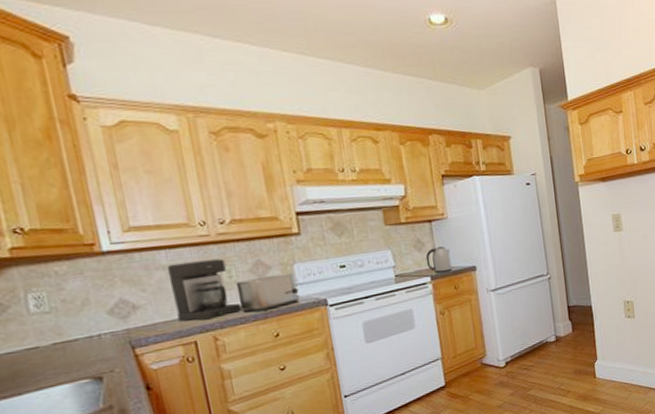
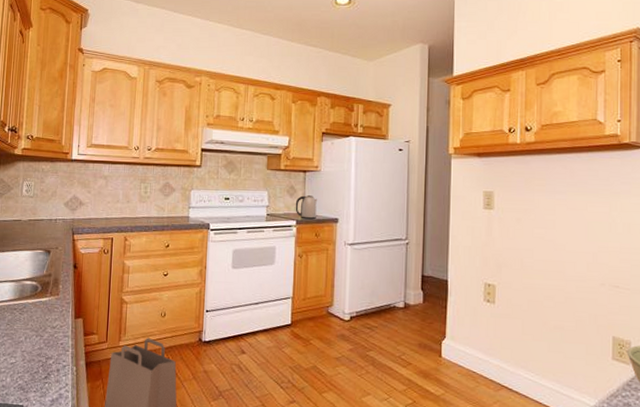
coffee maker: present [166,258,242,322] -> none [105,176,148,223]
toaster: present [235,273,299,313] -> none [147,196,191,225]

